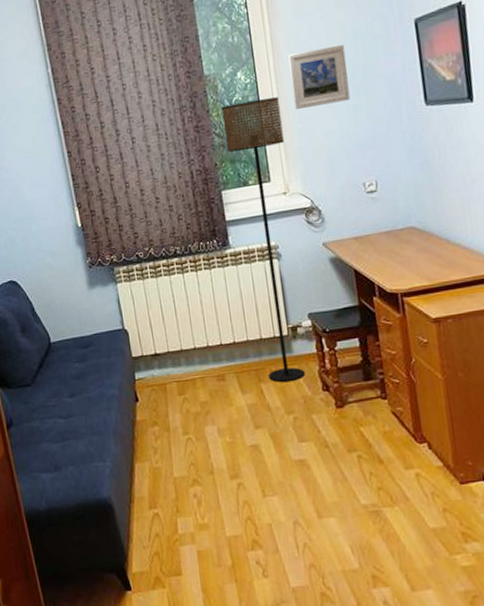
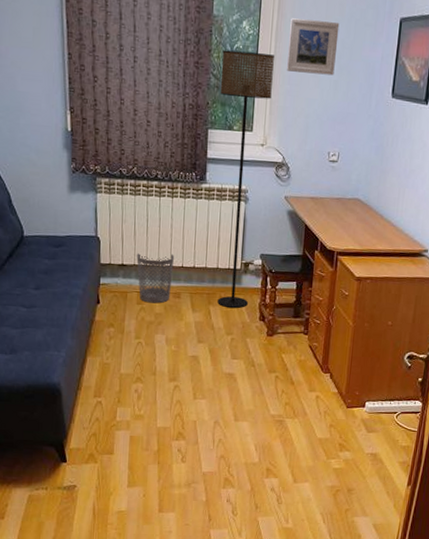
wastebasket: none [169,332,214,392] -> present [136,253,175,304]

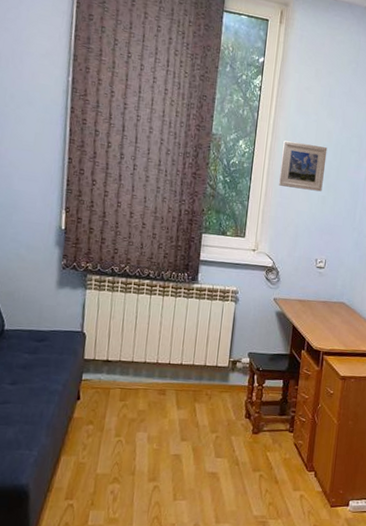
wastebasket: present [136,253,175,304] -> none [122,349,162,400]
floor lamp: present [218,49,274,308] -> none [203,163,268,406]

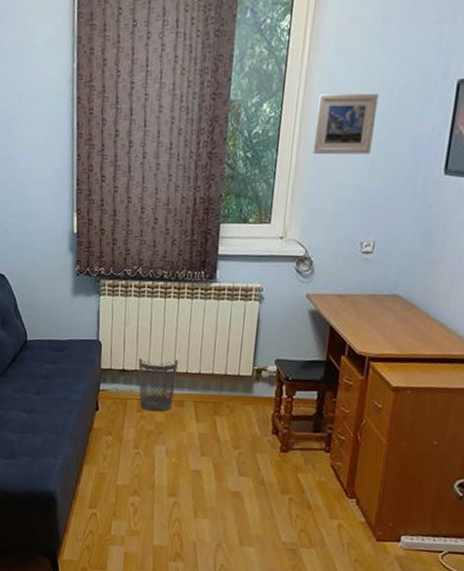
wastebasket: none [122,349,162,400] -> present [138,358,179,412]

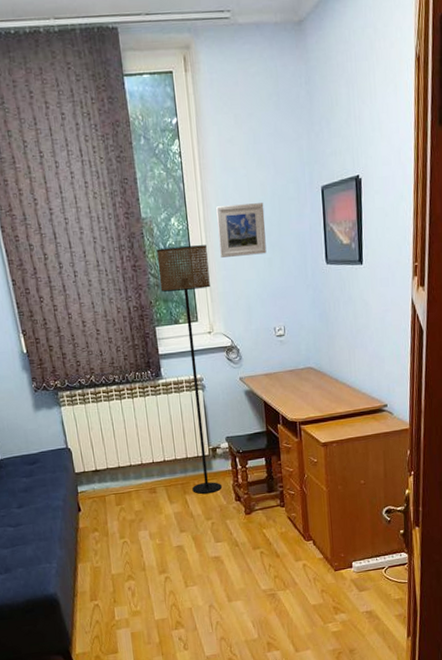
wastebasket: present [138,358,179,412] -> none [108,451,147,503]
floor lamp: none [224,136,299,419] -> present [156,245,222,494]

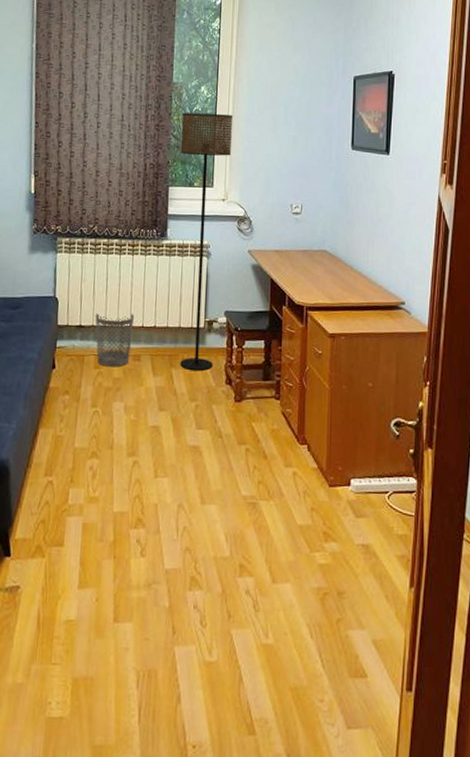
wastebasket: none [108,451,147,503] -> present [95,313,135,367]
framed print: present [216,203,267,258] -> none [244,81,295,132]

